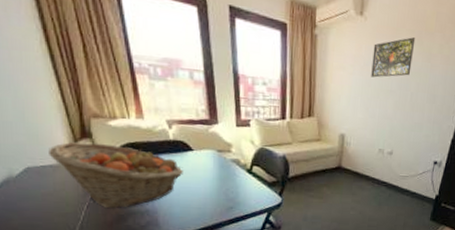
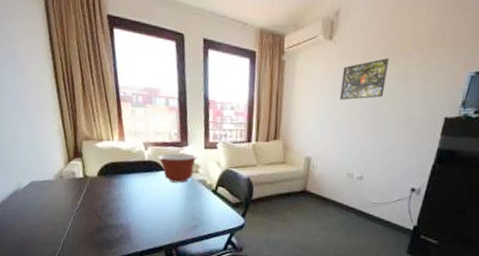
fruit basket: present [48,141,183,209] -> none [48,160,155,221]
mixing bowl: none [184,131,229,164] -> present [157,153,197,183]

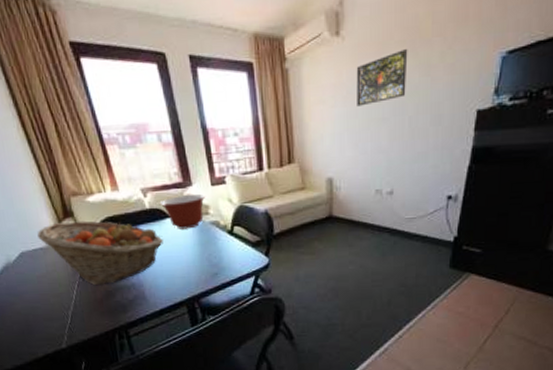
fruit basket: none [48,160,155,221] -> present [37,220,163,286]

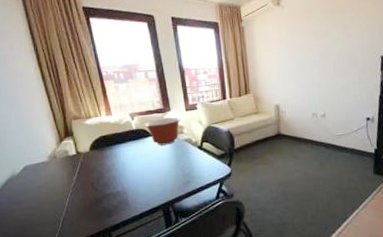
fruit basket: present [37,220,163,286] -> none [41,138,145,194]
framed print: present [356,49,408,107] -> none [293,15,330,53]

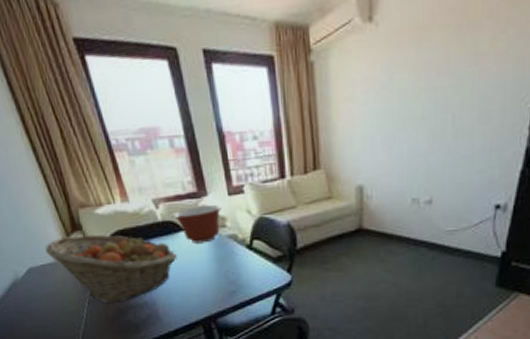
fruit basket: none [41,138,145,194] -> present [45,233,177,304]

